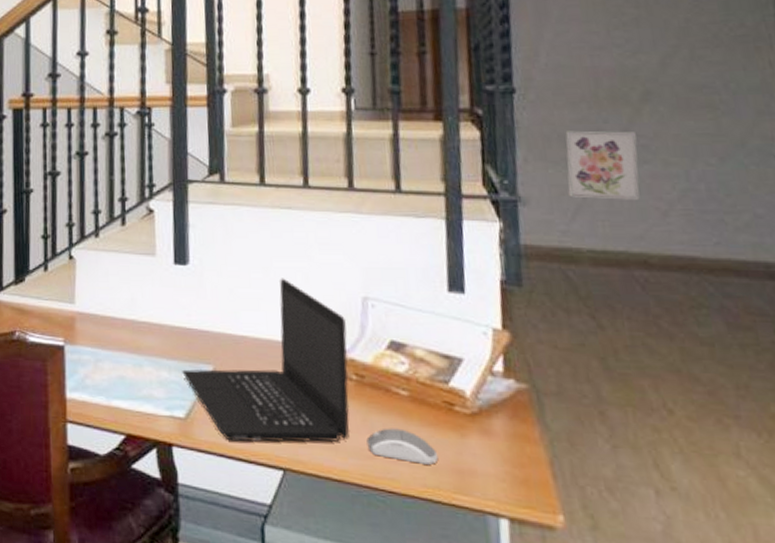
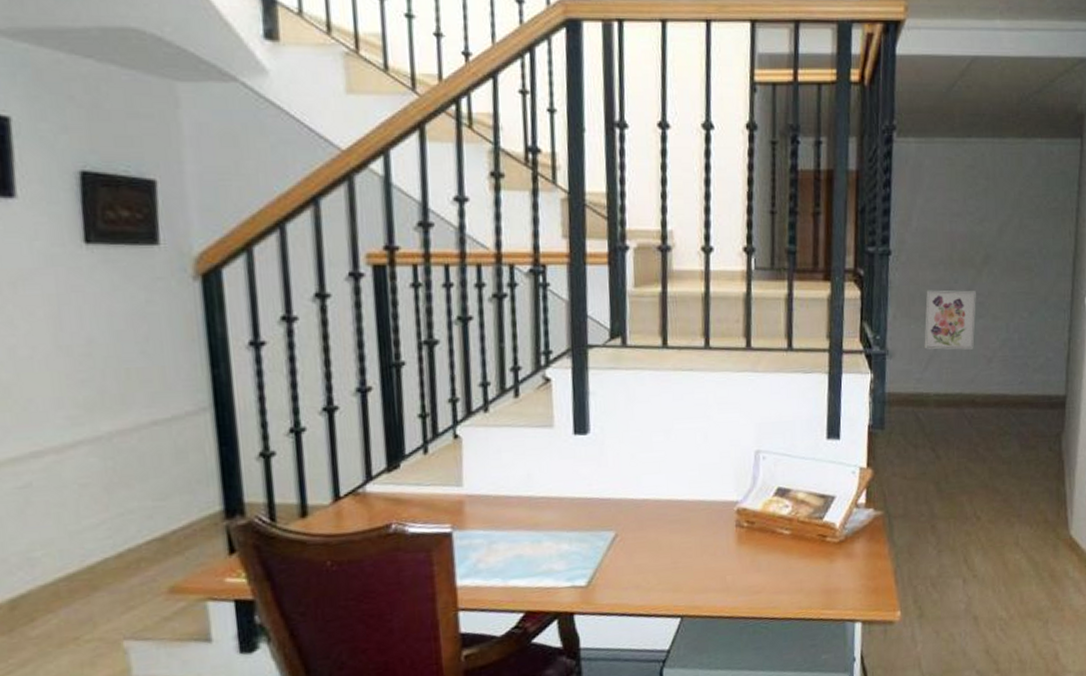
laptop: present [182,278,350,443] -> none [583,439,741,600]
computer mouse: present [366,428,439,465] -> none [754,563,812,591]

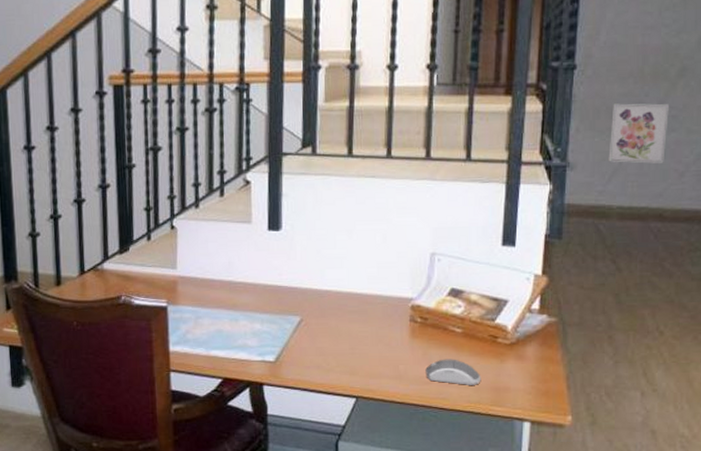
computer mouse: none [754,563,812,591] -> present [425,359,481,385]

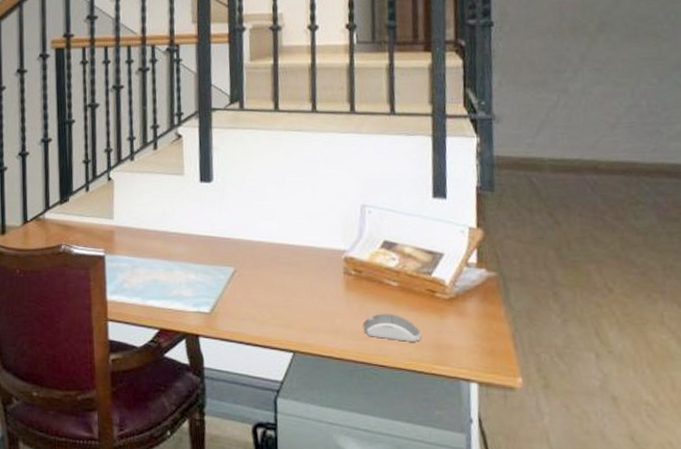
wall art: present [608,103,669,164] -> none [534,57,593,116]

